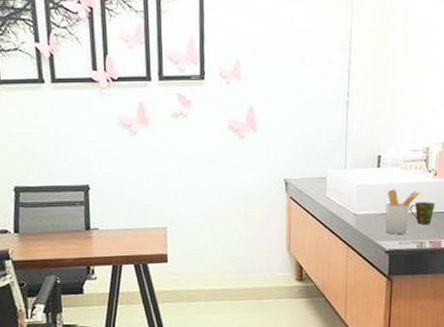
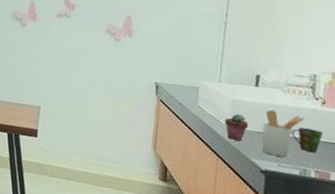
potted succulent: none [352,198,373,226] -> present [225,113,249,141]

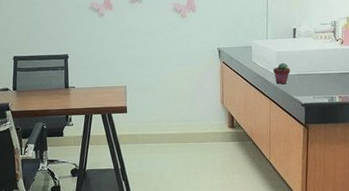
utensil holder: present [263,109,305,157] -> none [301,55,330,91]
cup: present [291,127,323,153] -> none [321,64,343,83]

